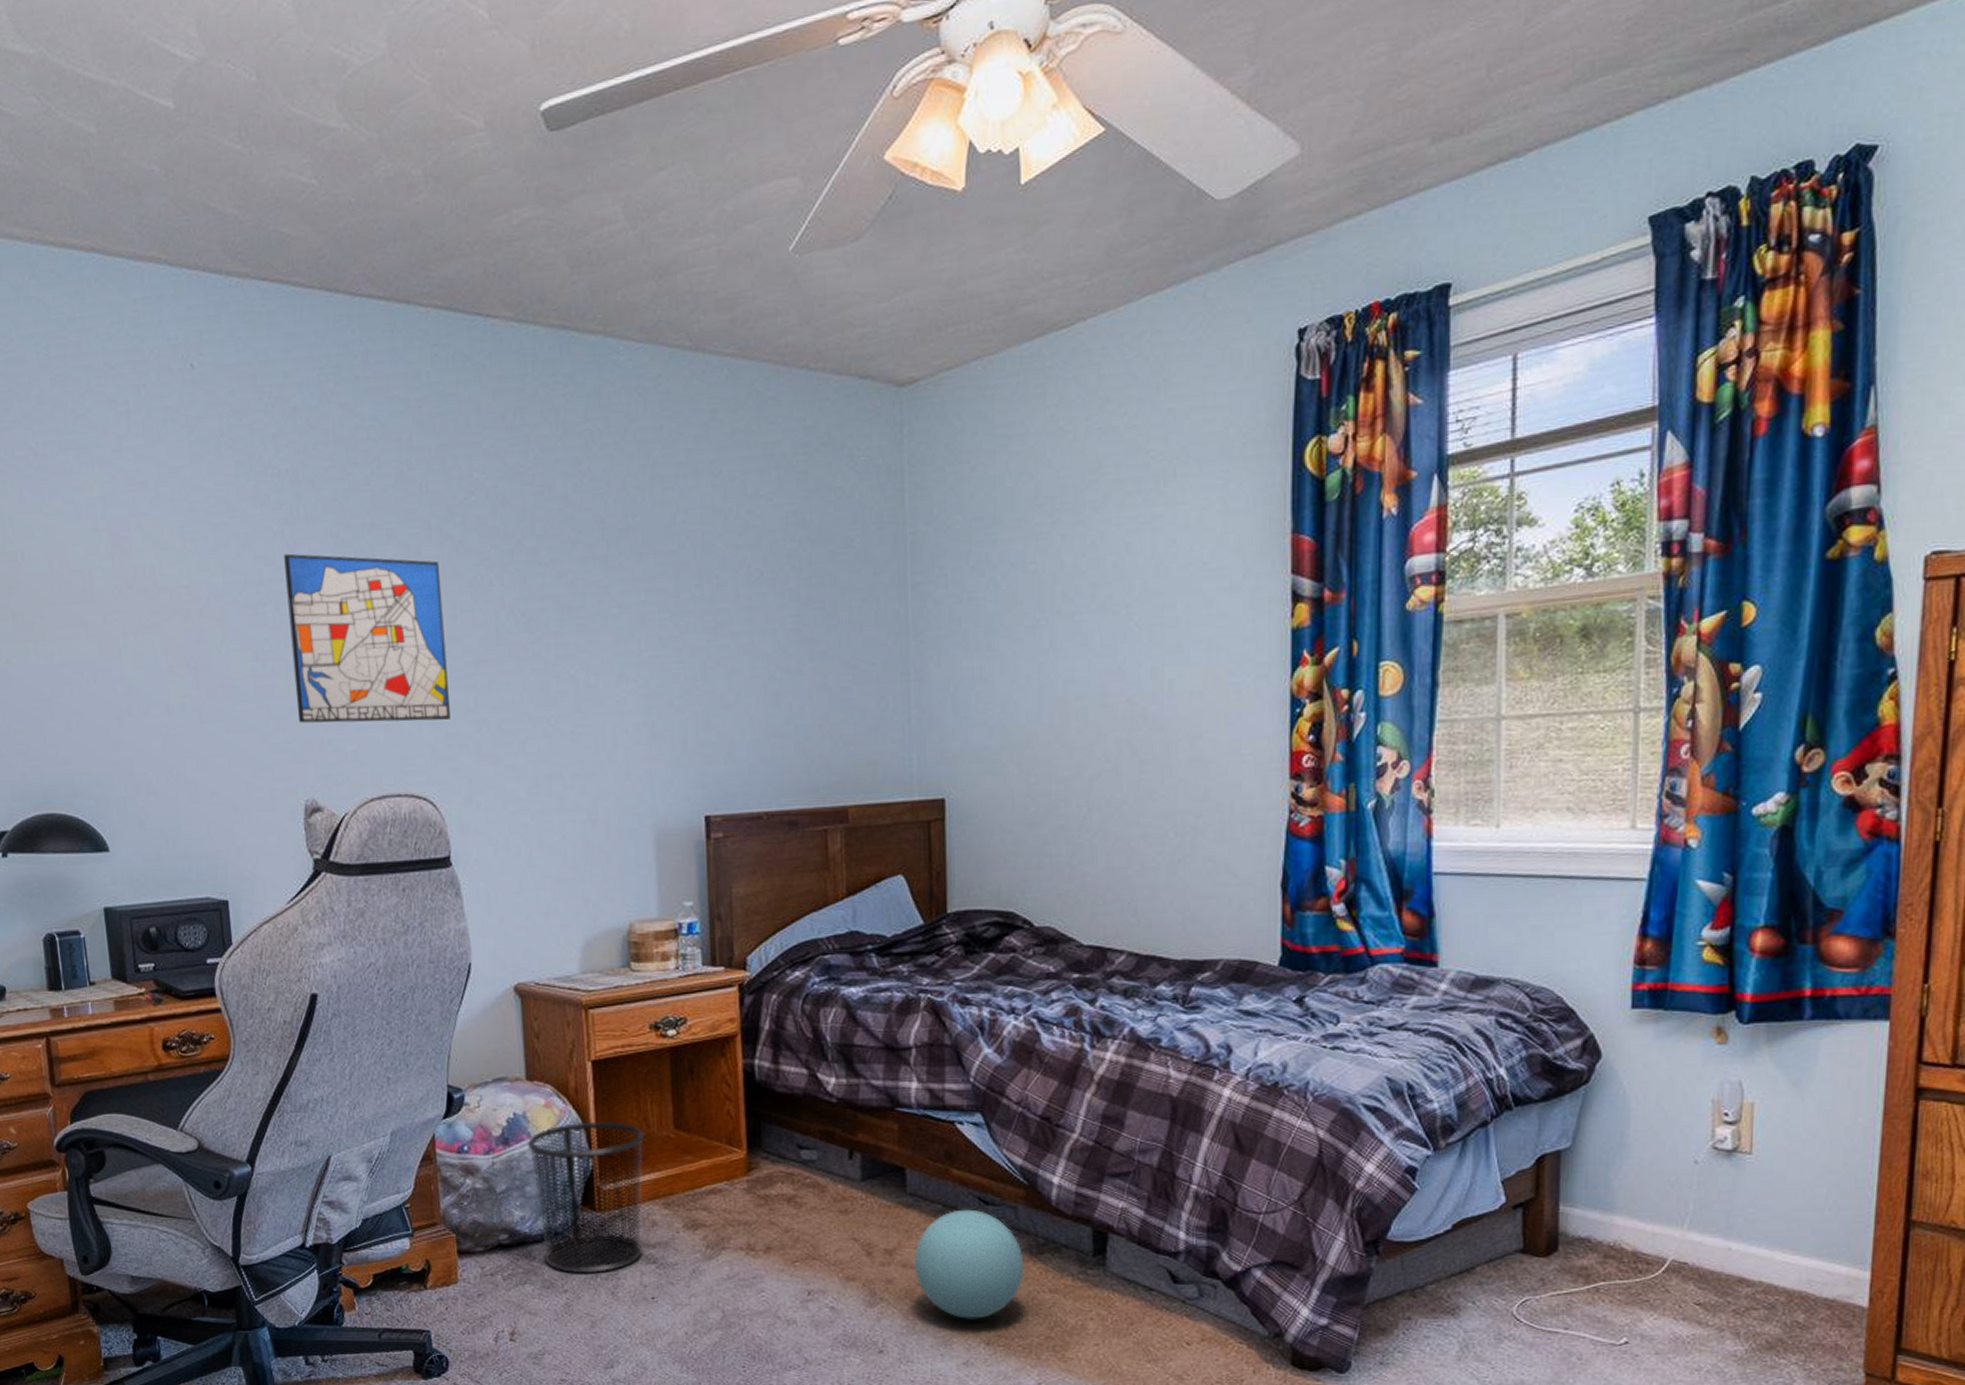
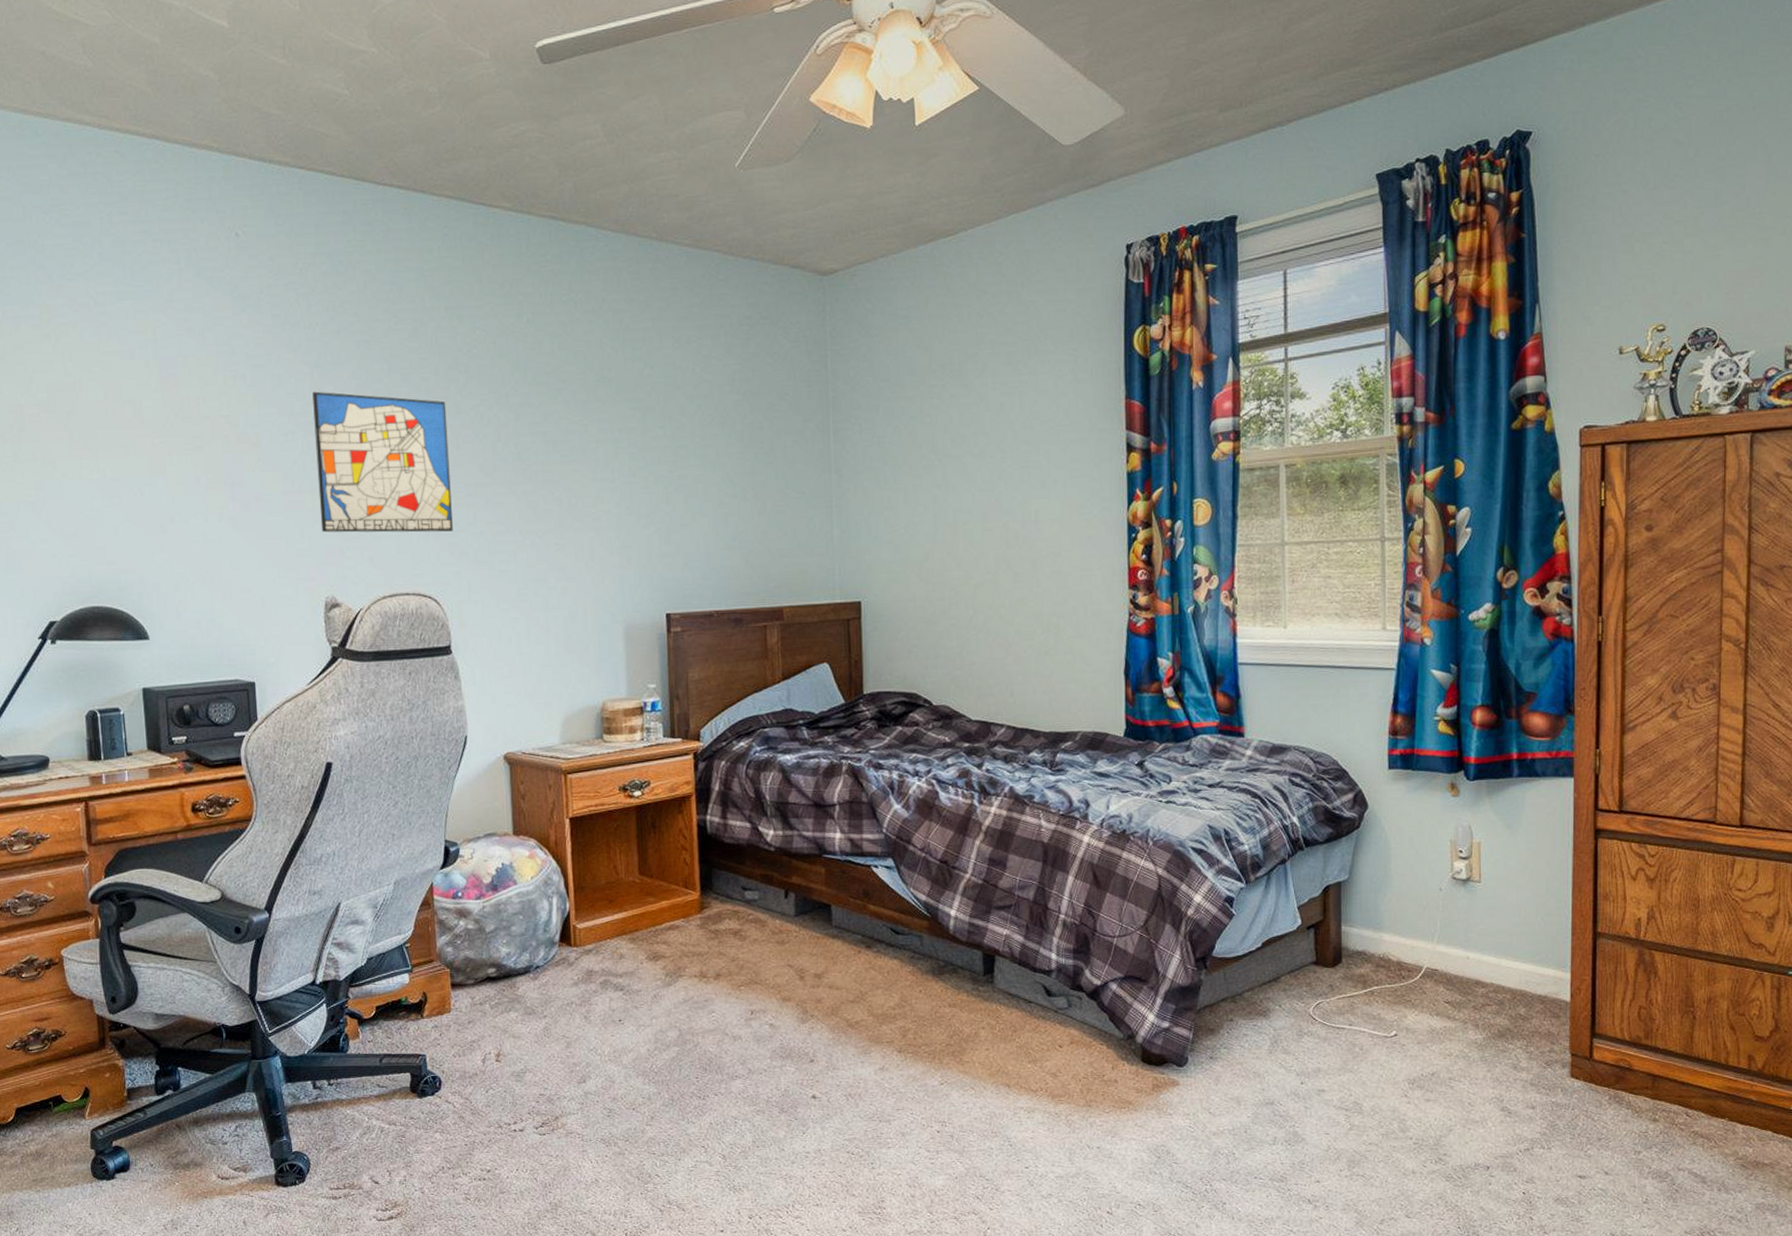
waste bin: present [527,1121,645,1274] -> none [513,869,614,1001]
ball: present [914,1209,1024,1319] -> none [839,938,929,1031]

